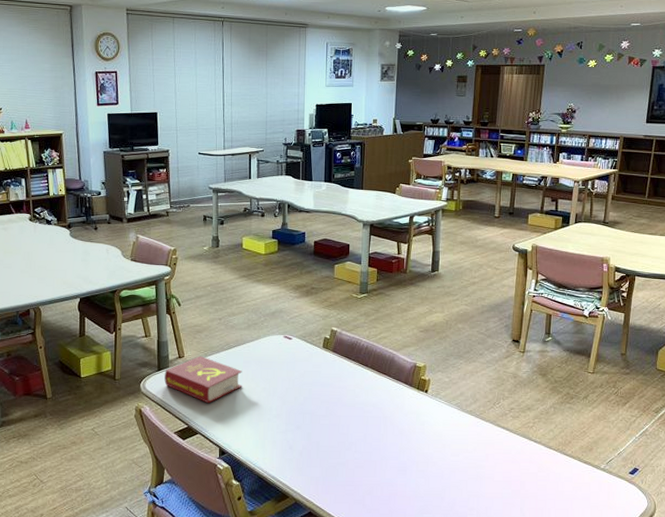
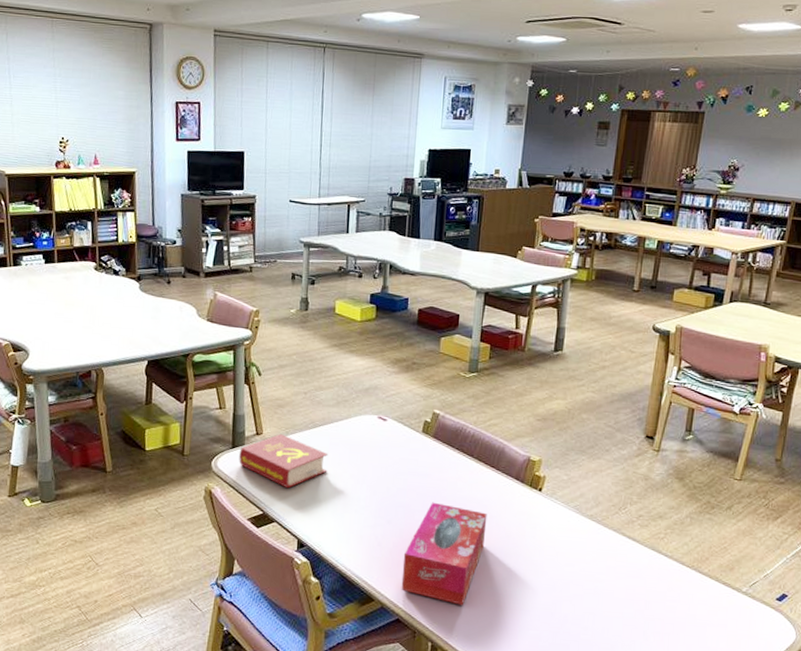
tissue box: none [311,407,382,496] -> present [401,502,487,606]

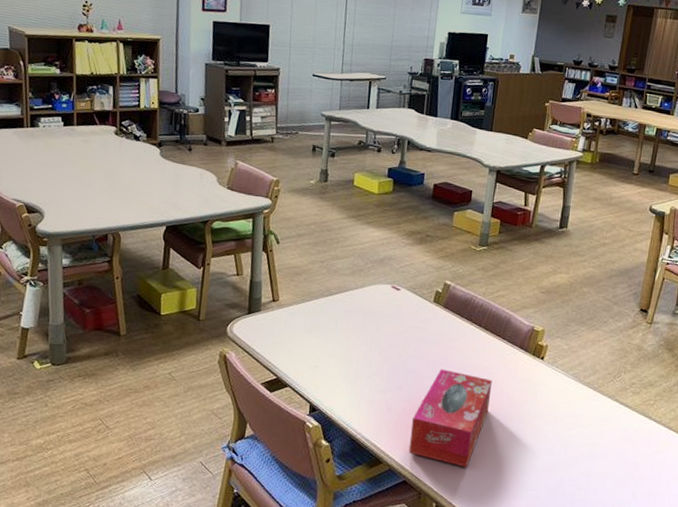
book: present [239,433,329,489] -> none [254,300,343,354]

